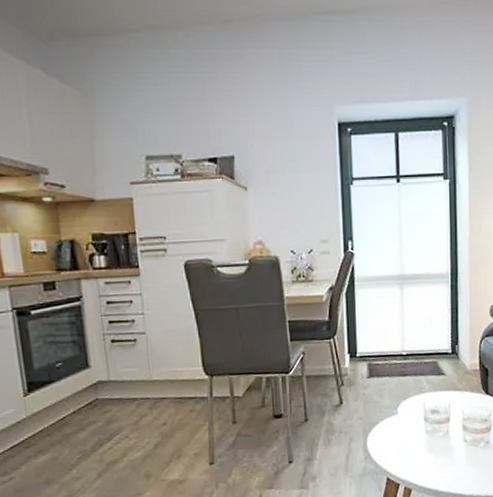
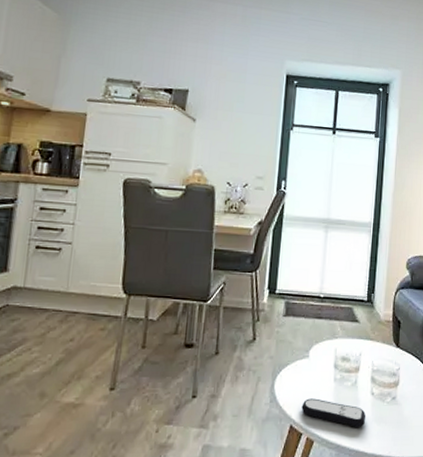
remote control: none [396,451,461,474] -> present [301,398,366,428]

